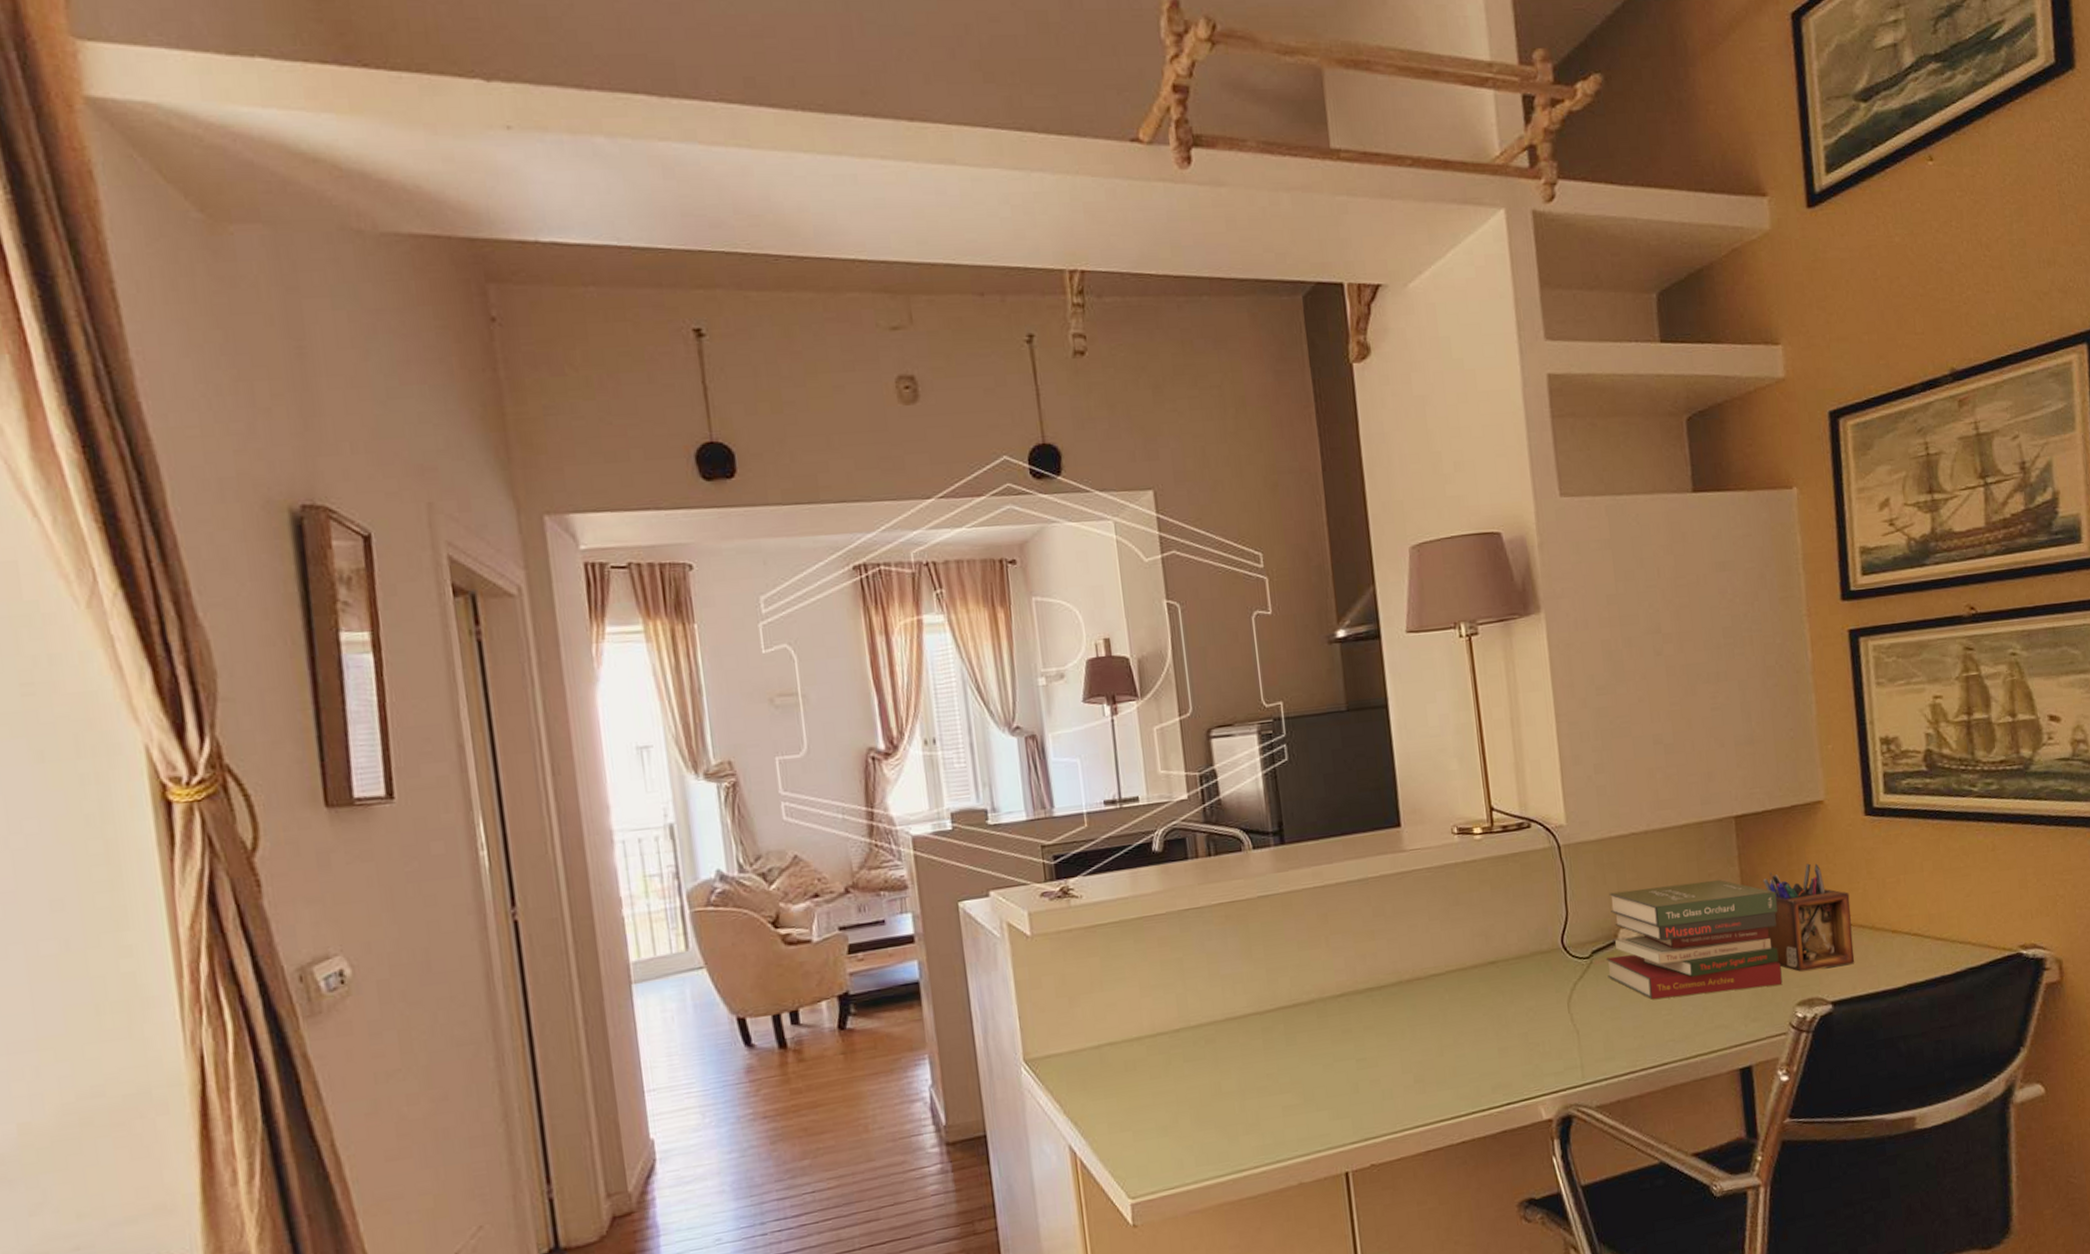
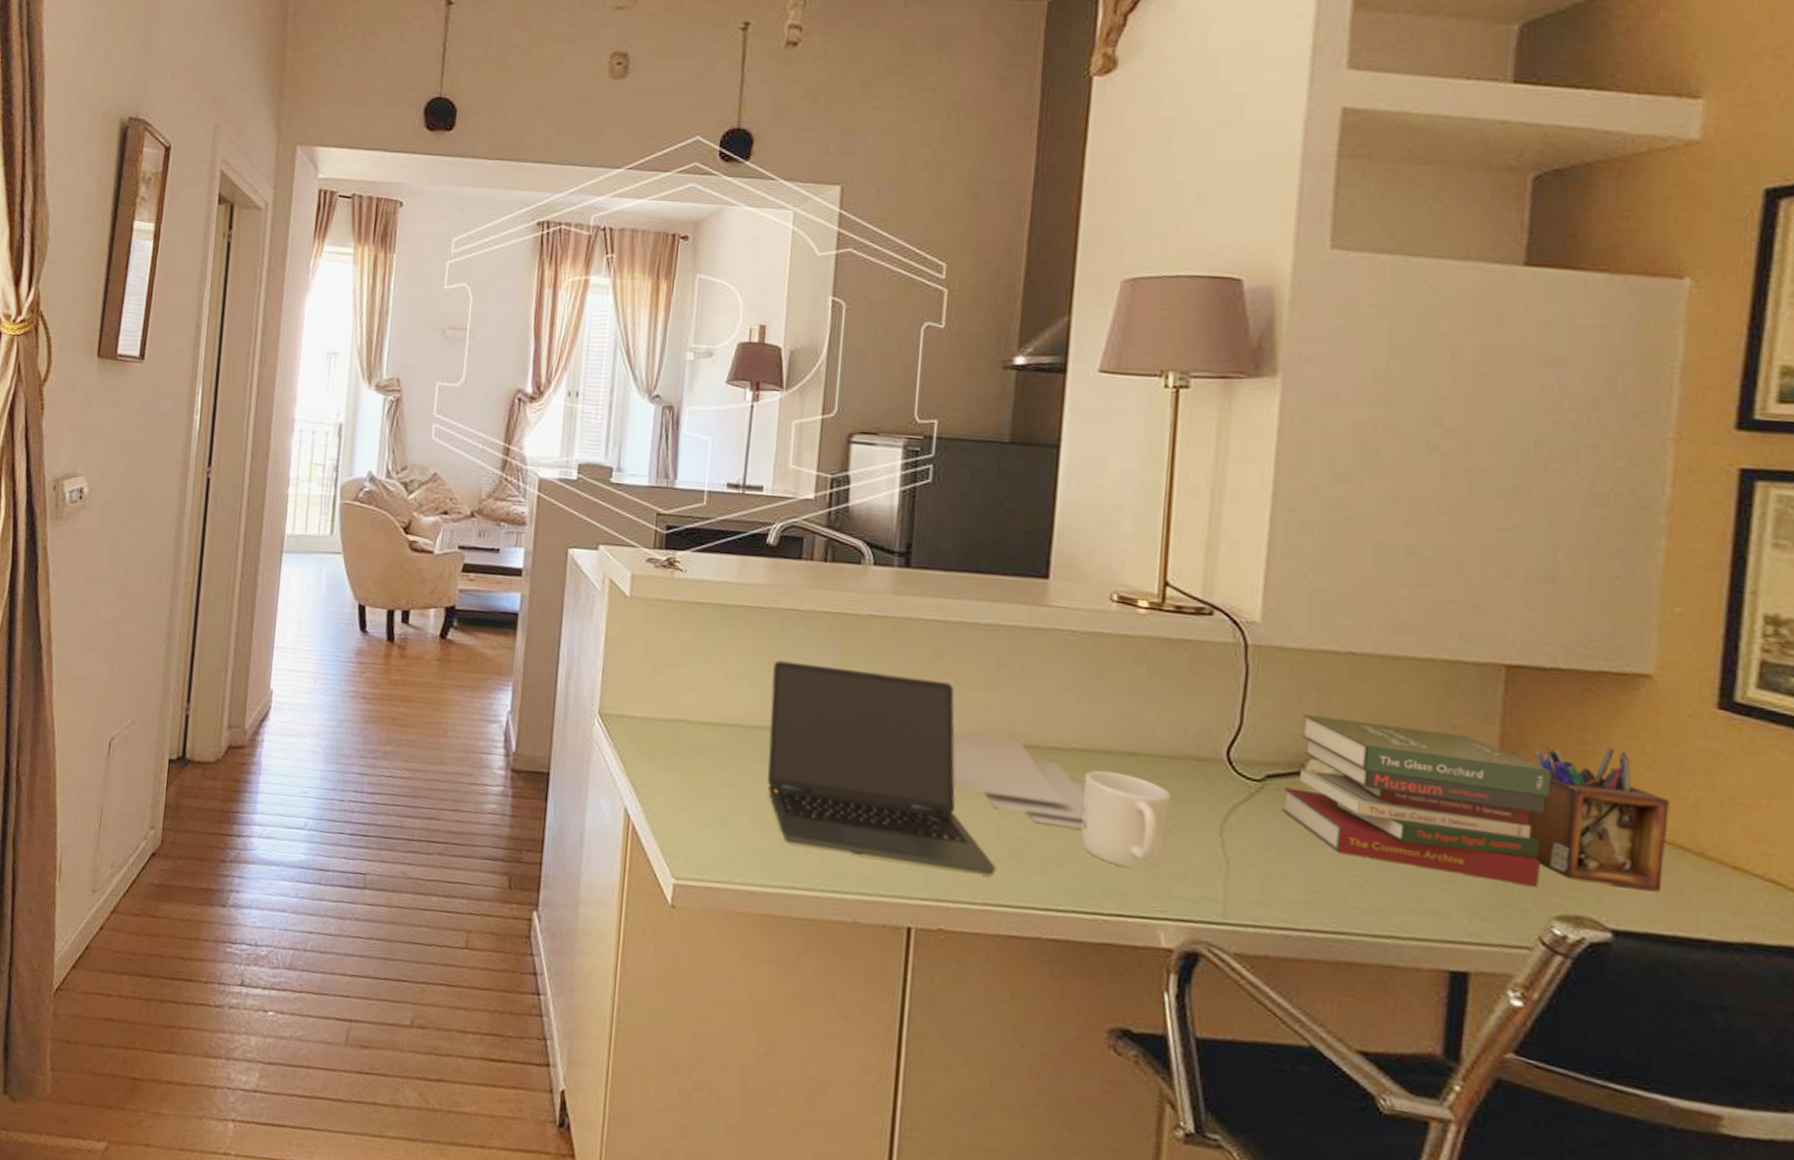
laptop: none [1182,941,1407,1131] -> present [767,660,997,876]
papers: none [1348,976,1468,1046] -> present [952,732,1085,830]
mug: none [1460,981,1531,1062] -> present [1081,770,1172,871]

